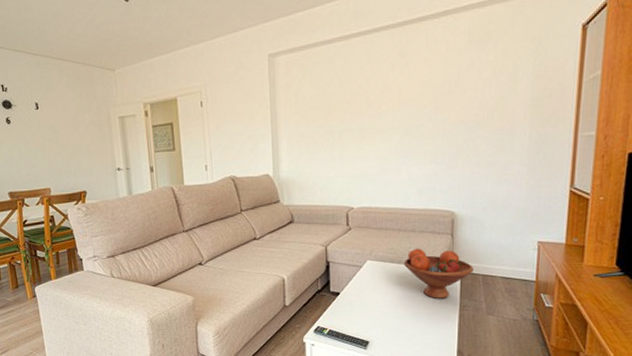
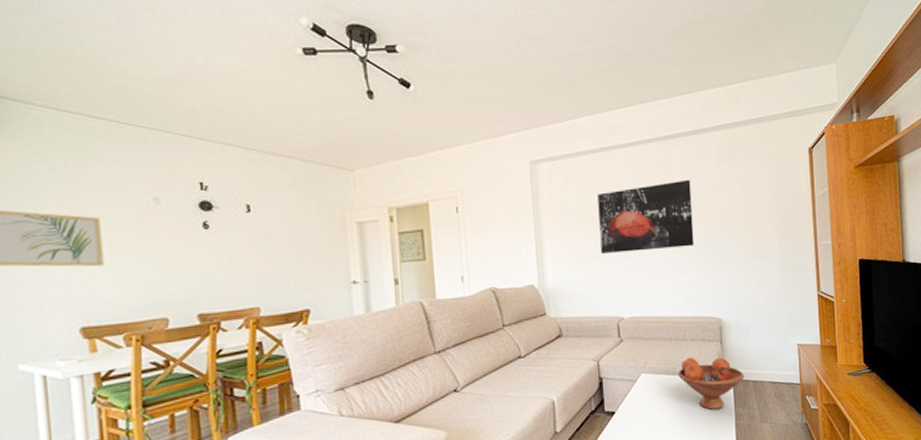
wall art: none [334,66,434,146] -> present [597,179,695,255]

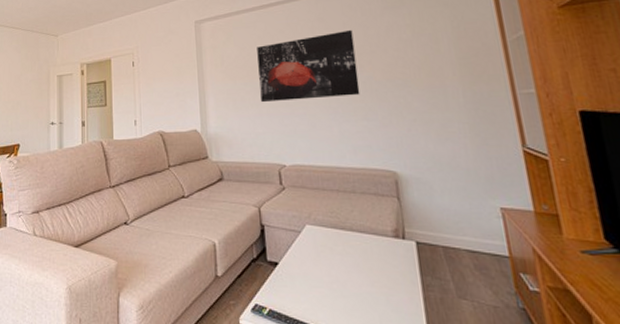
fruit bowl: present [677,357,744,410] -> none [347,212,431,274]

